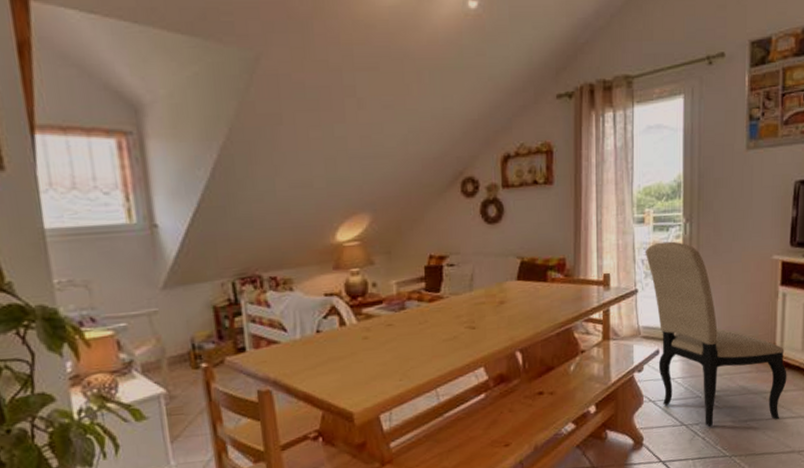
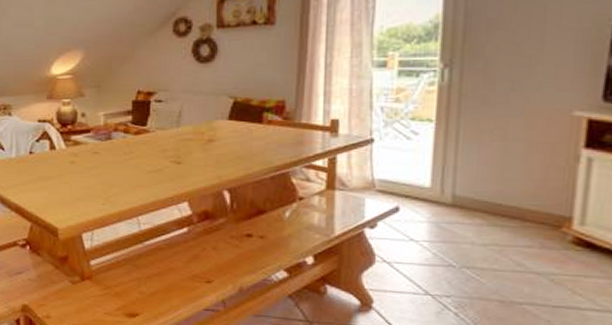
dining chair: present [646,241,787,427] -> none [386,88,590,310]

